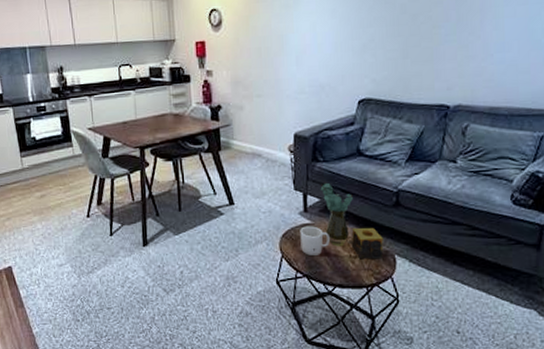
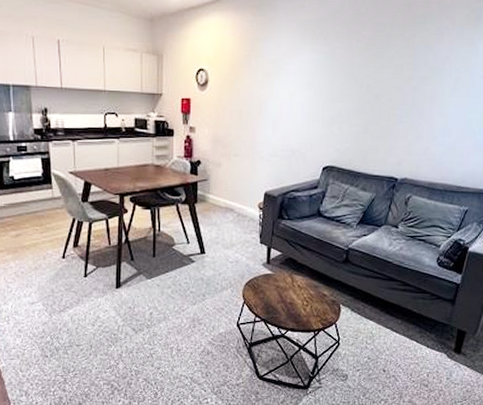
mug: present [300,226,331,257] -> none [261,276,288,303]
vase: present [320,181,353,247] -> none [283,237,310,295]
candle: present [351,228,384,260] -> none [304,280,332,308]

